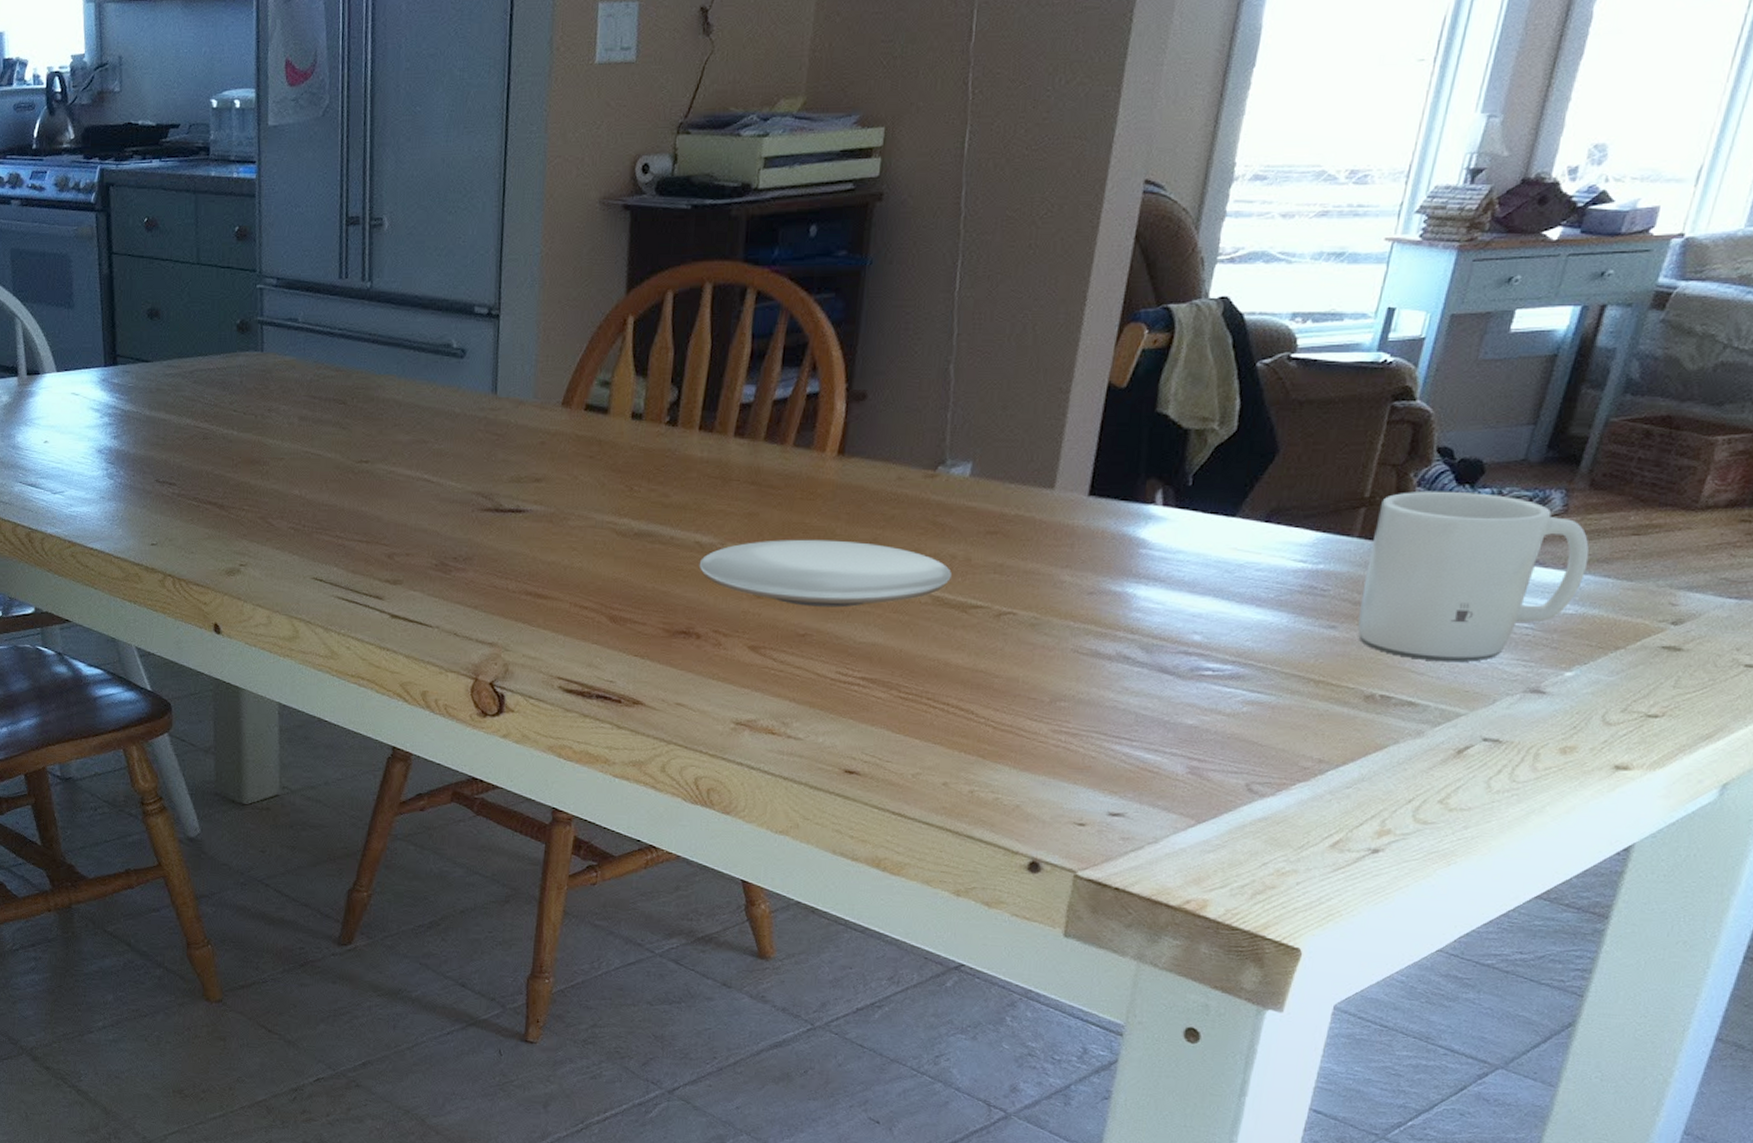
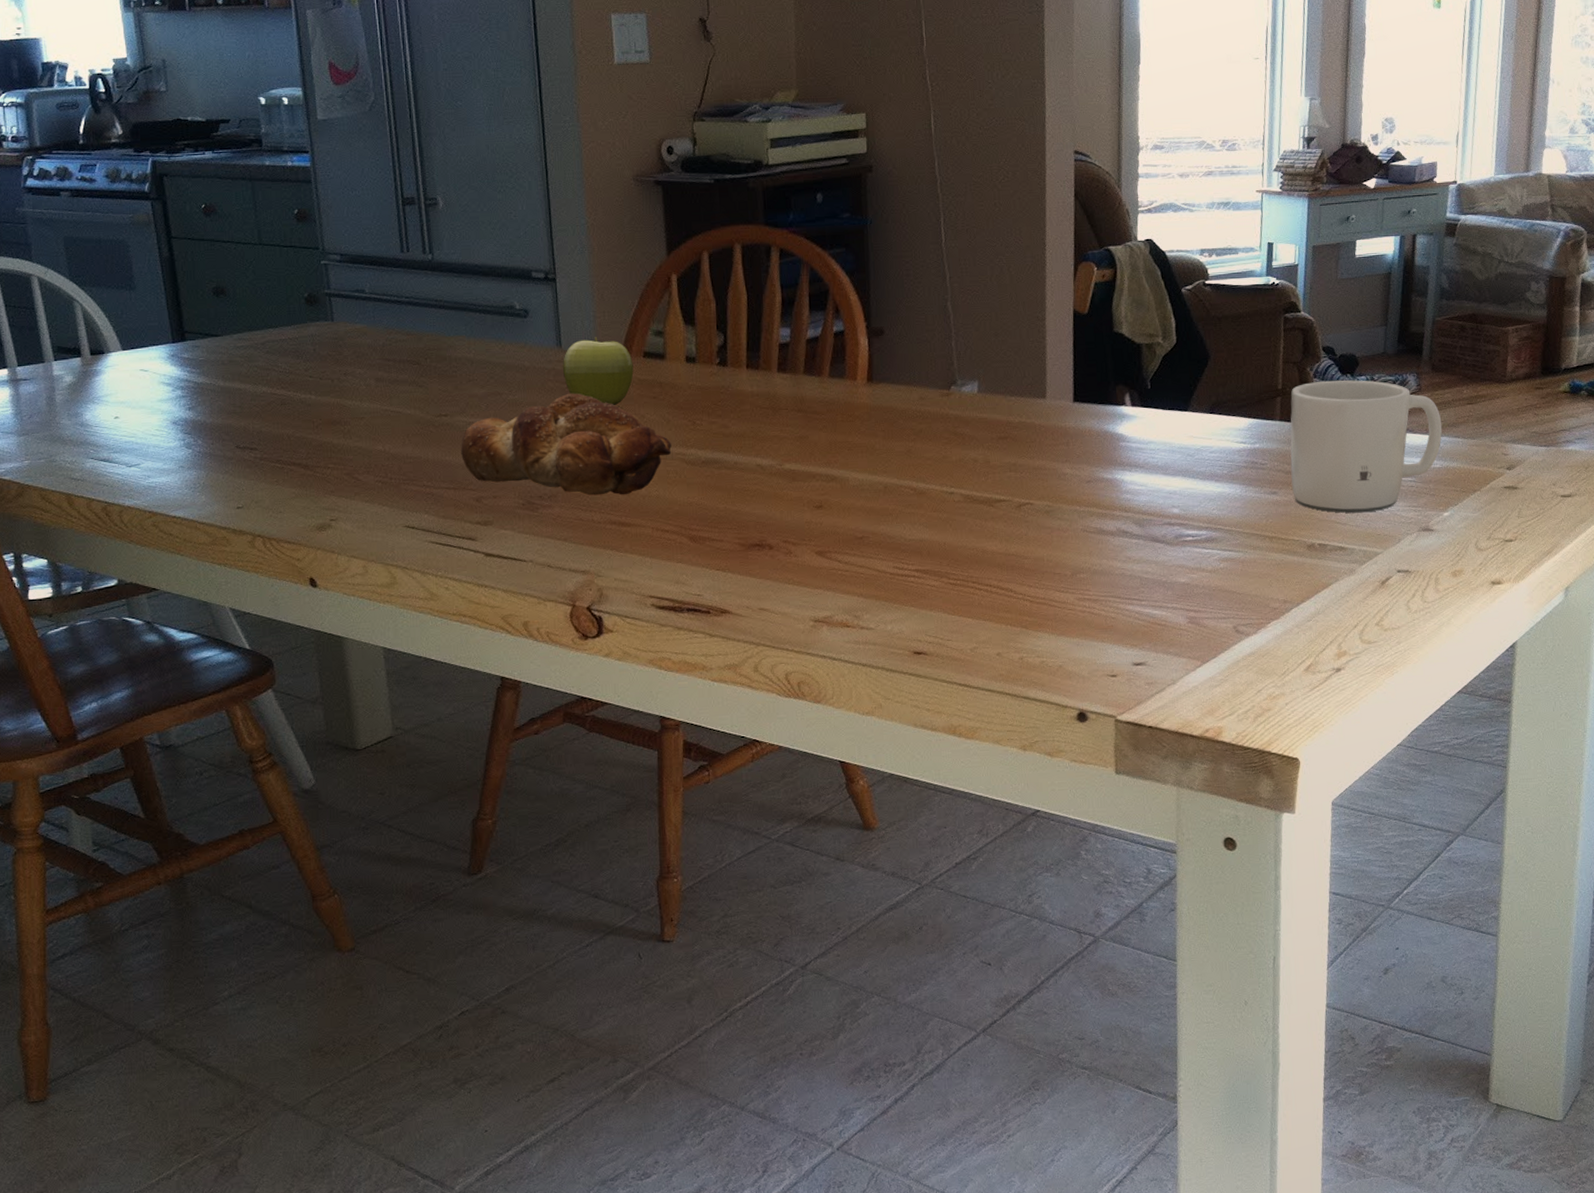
bread loaf: none [378,446,603,564] -> present [461,393,672,496]
fruit: none [495,384,573,464] -> present [563,337,634,406]
plate: present [699,539,952,608] -> none [762,454,976,513]

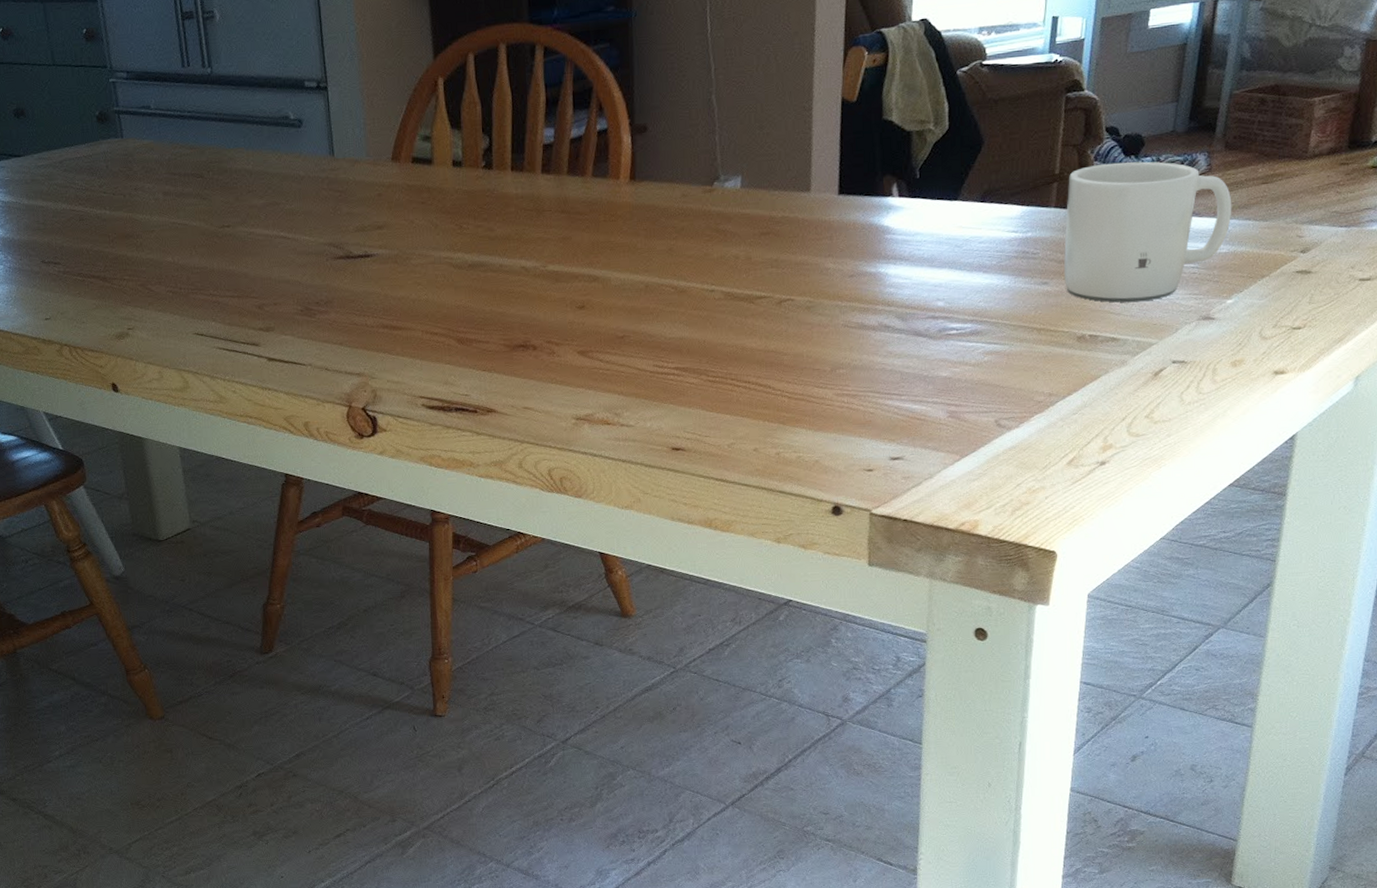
bread loaf: present [461,393,672,496] -> none [243,201,440,301]
fruit: present [563,337,634,406] -> none [336,144,403,213]

